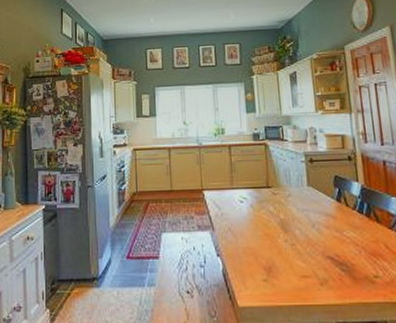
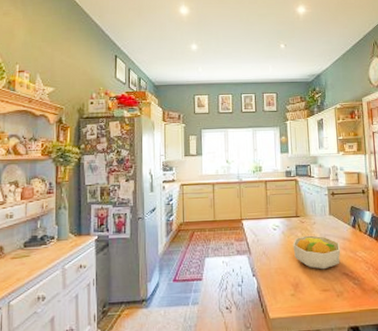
fruit bowl: none [263,210,323,252] -> present [293,235,341,270]

